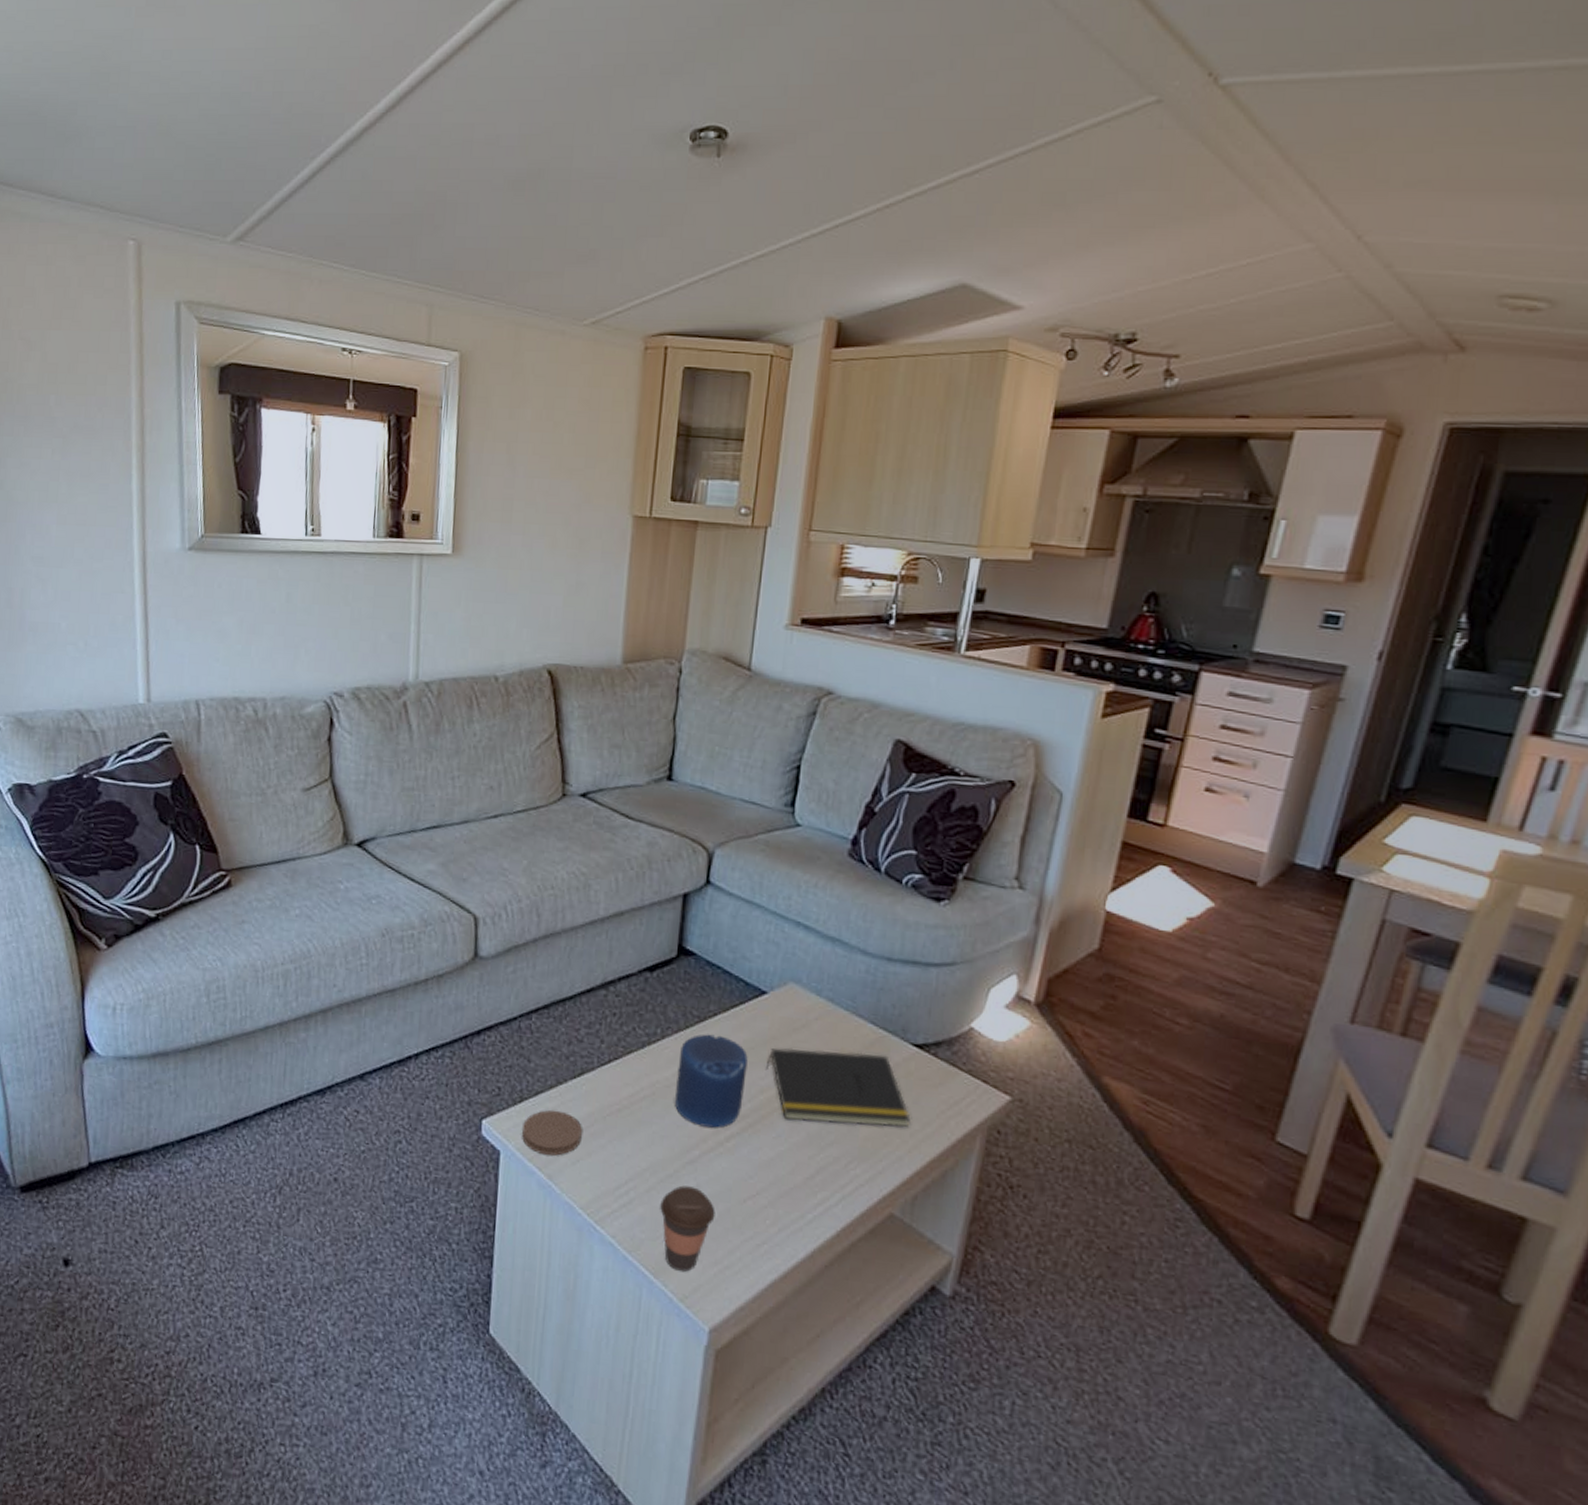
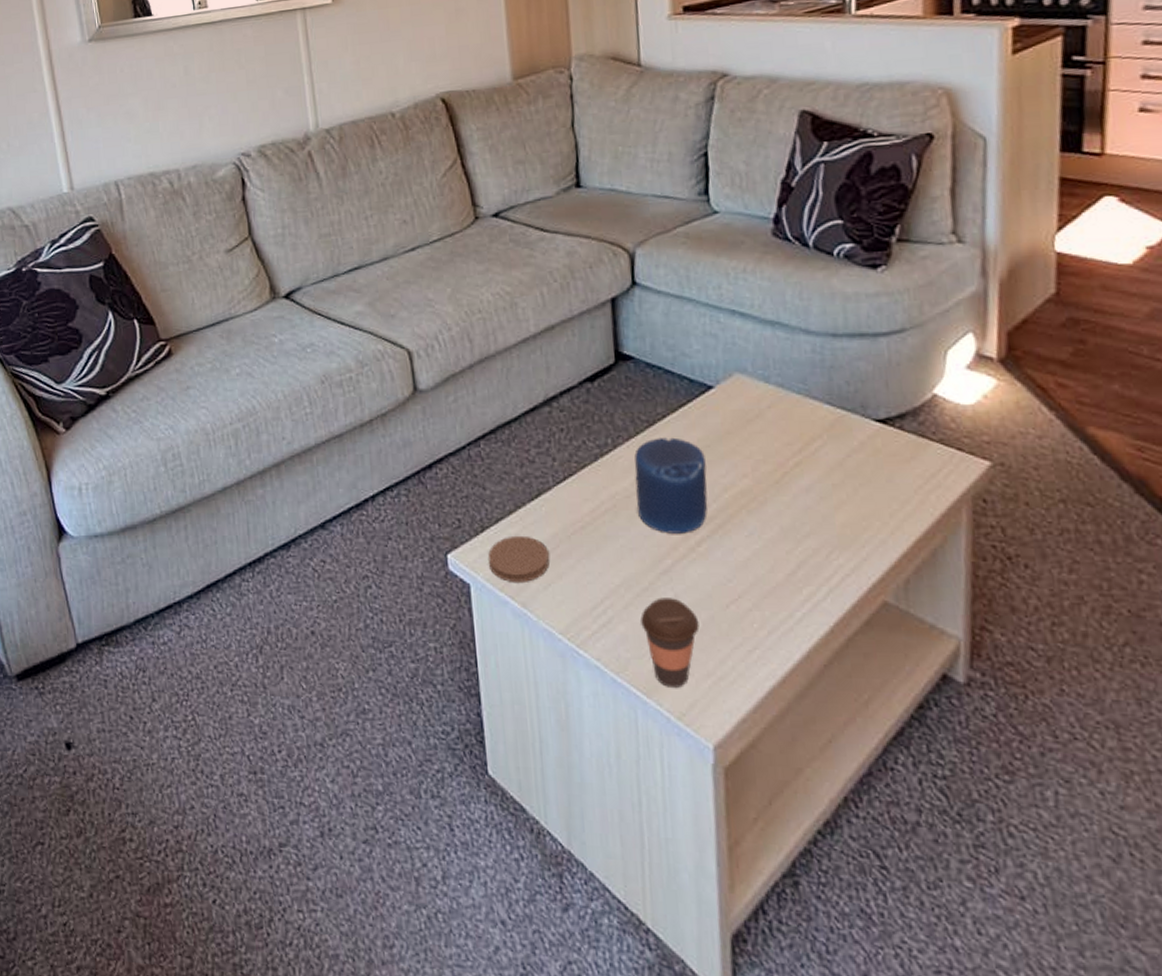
notepad: present [765,1047,911,1128] -> none [725,435,888,516]

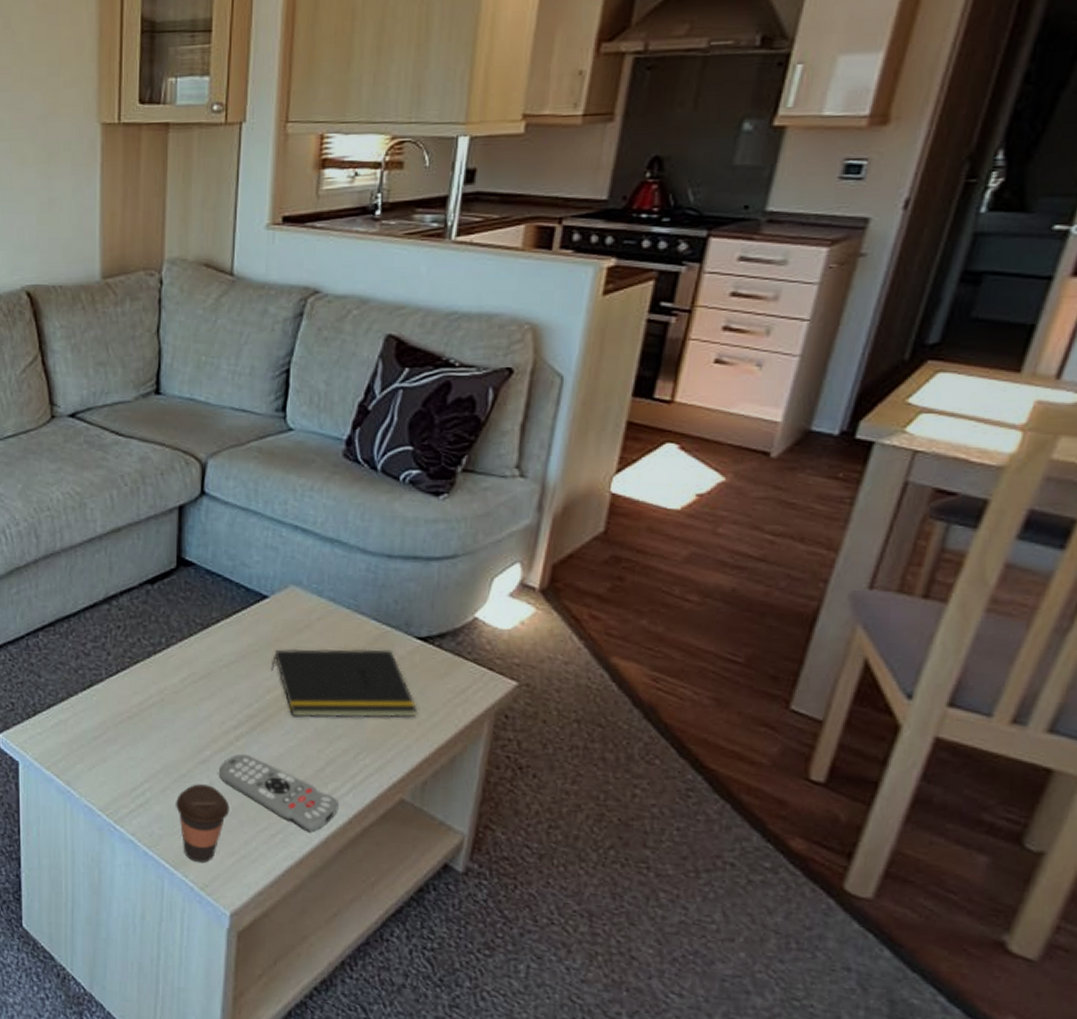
coaster: present [488,535,550,582] -> none [38,721,95,763]
candle: present [634,437,708,534] -> none [183,640,253,729]
remote control: none [683,560,817,646] -> present [220,753,339,833]
notepad: none [725,435,888,516] -> present [270,648,418,718]

